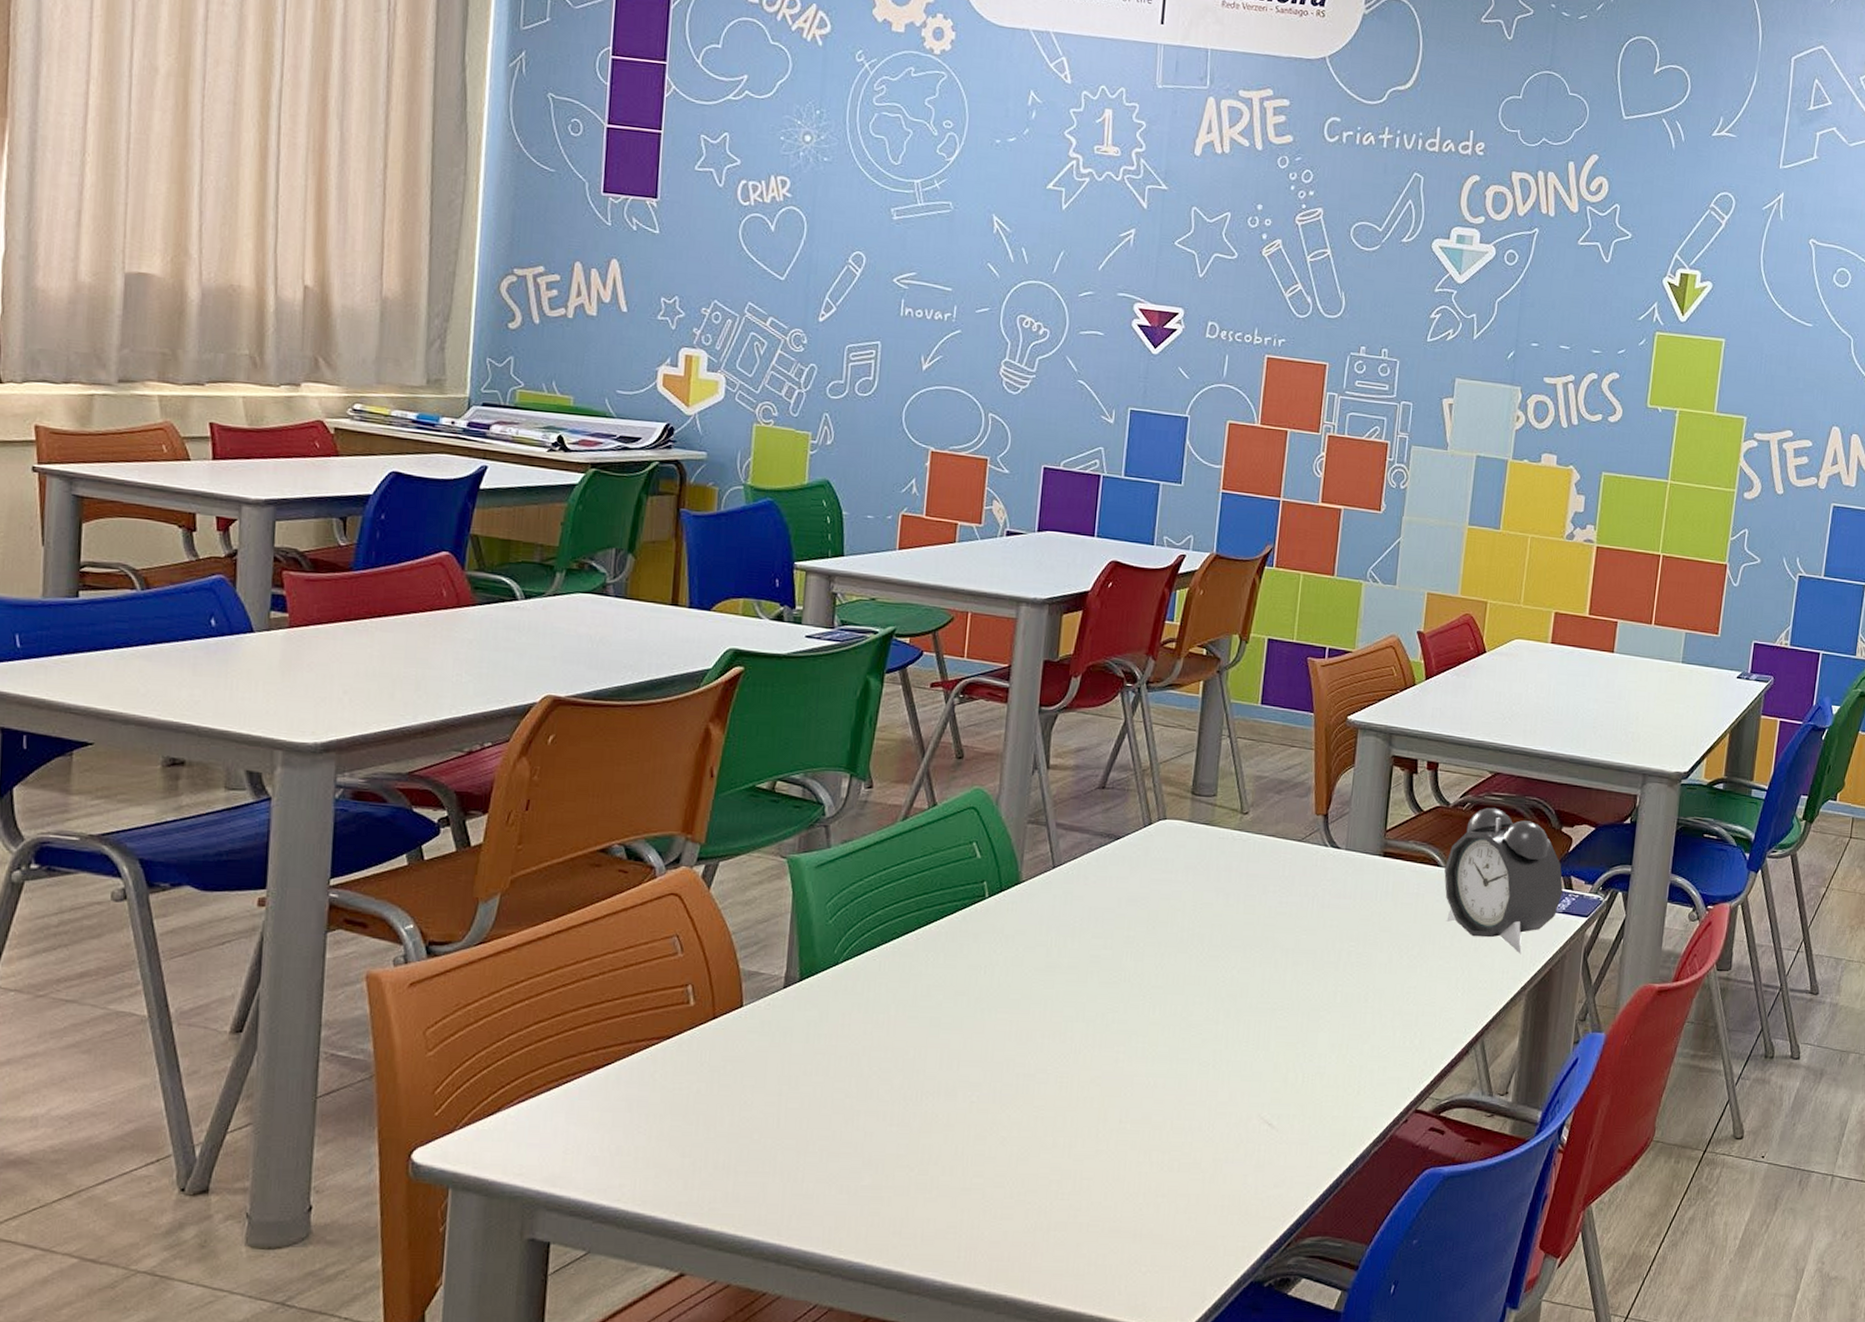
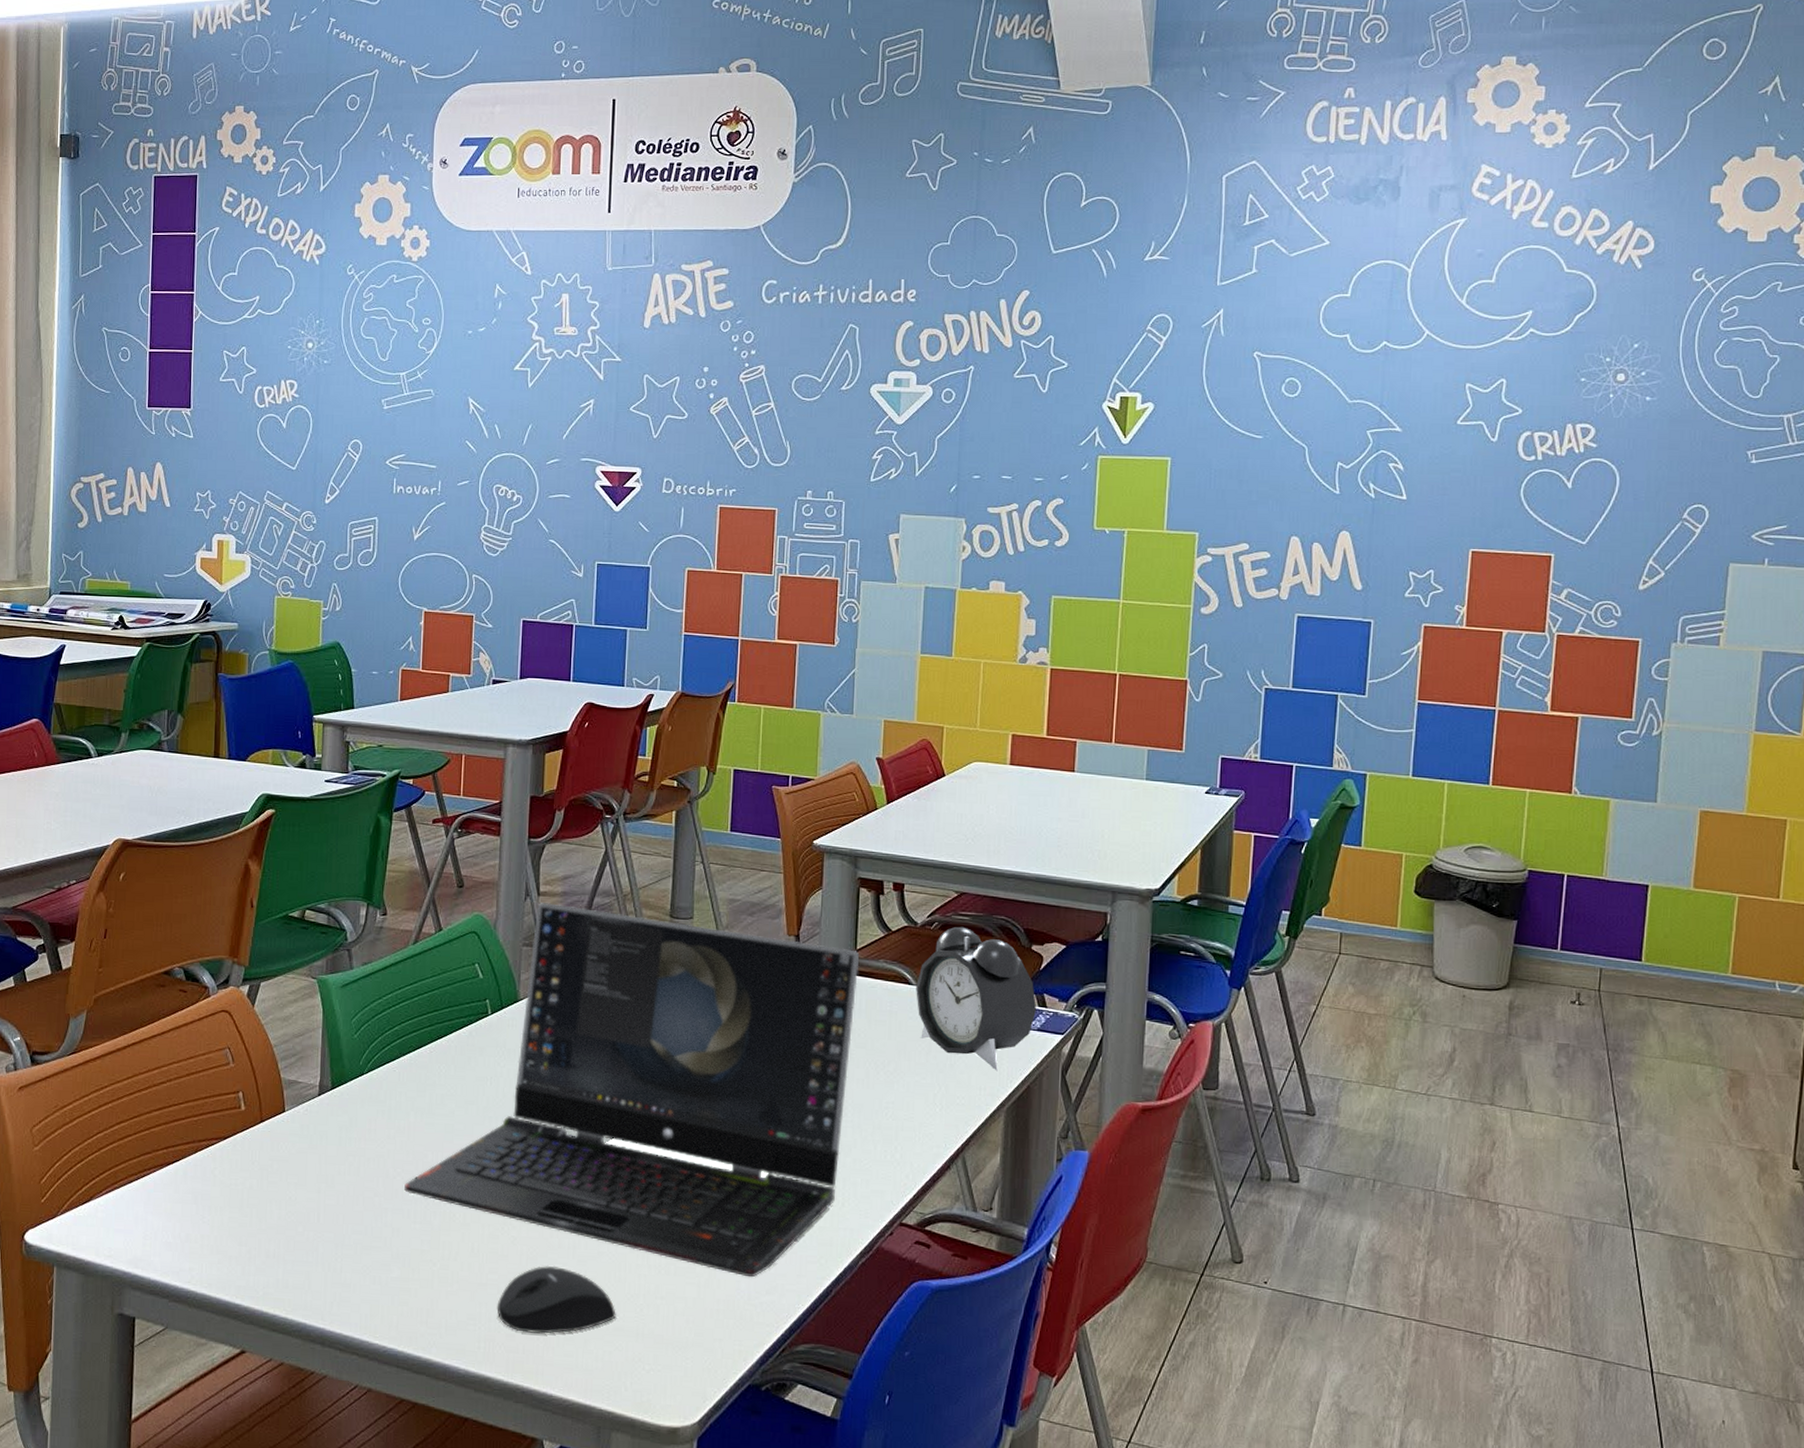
laptop computer: none [880,776,1389,1171] -> present [404,902,860,1278]
mouse: none [980,1166,1113,1239] -> present [497,1265,616,1334]

